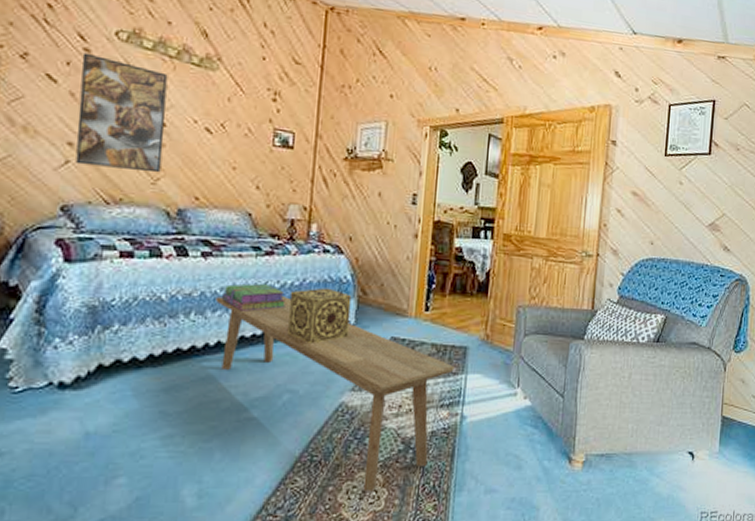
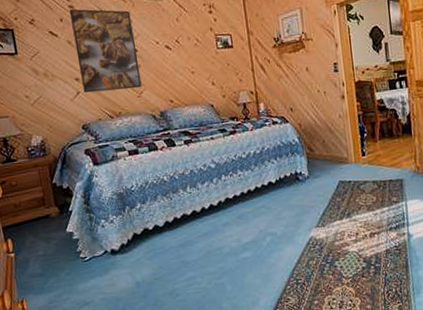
bench: present [215,295,455,492] -> none [201,162,395,302]
stack of books: present [222,283,286,311] -> none [206,155,253,180]
decorative box: present [288,288,352,345] -> none [254,151,306,197]

